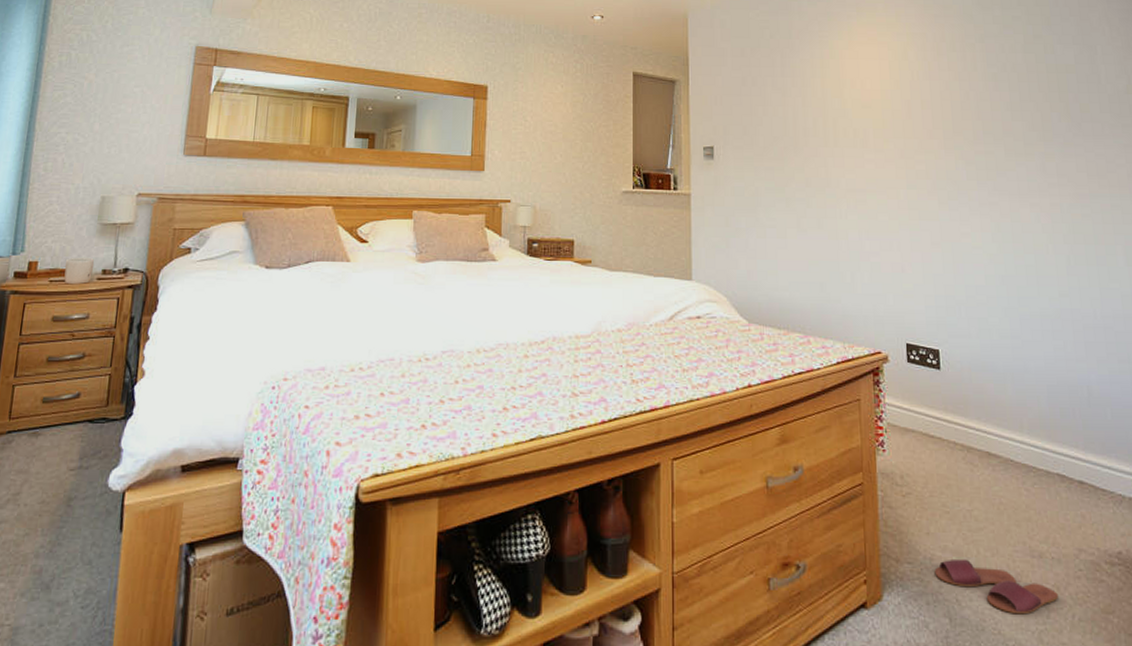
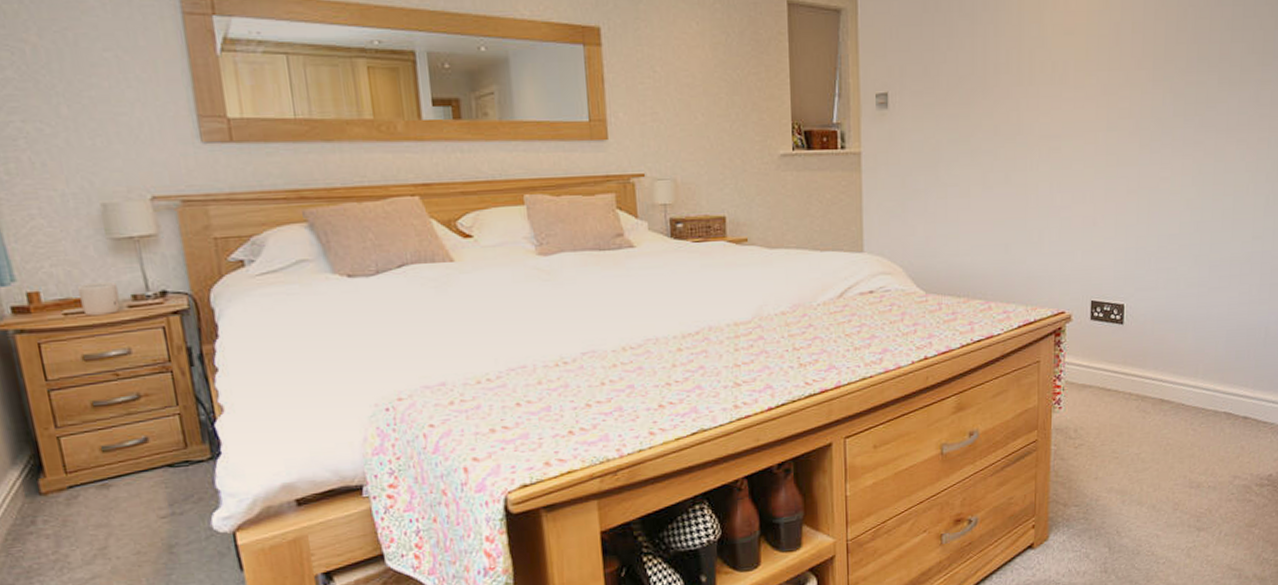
slippers: present [934,558,1058,615] -> none [1099,496,1209,537]

